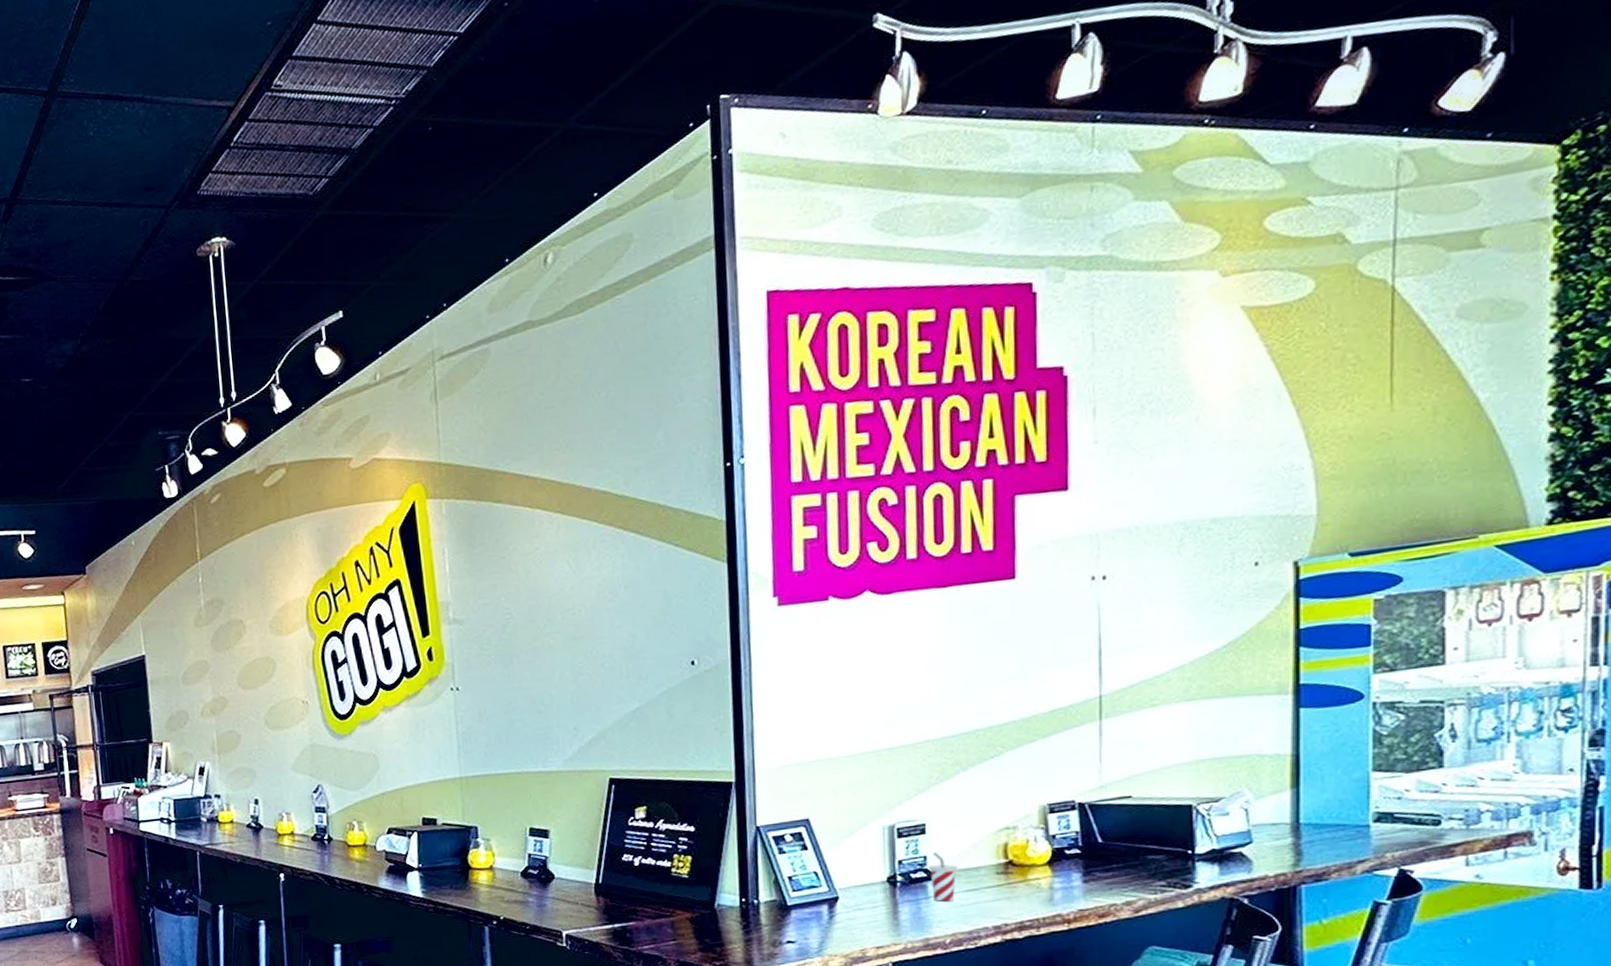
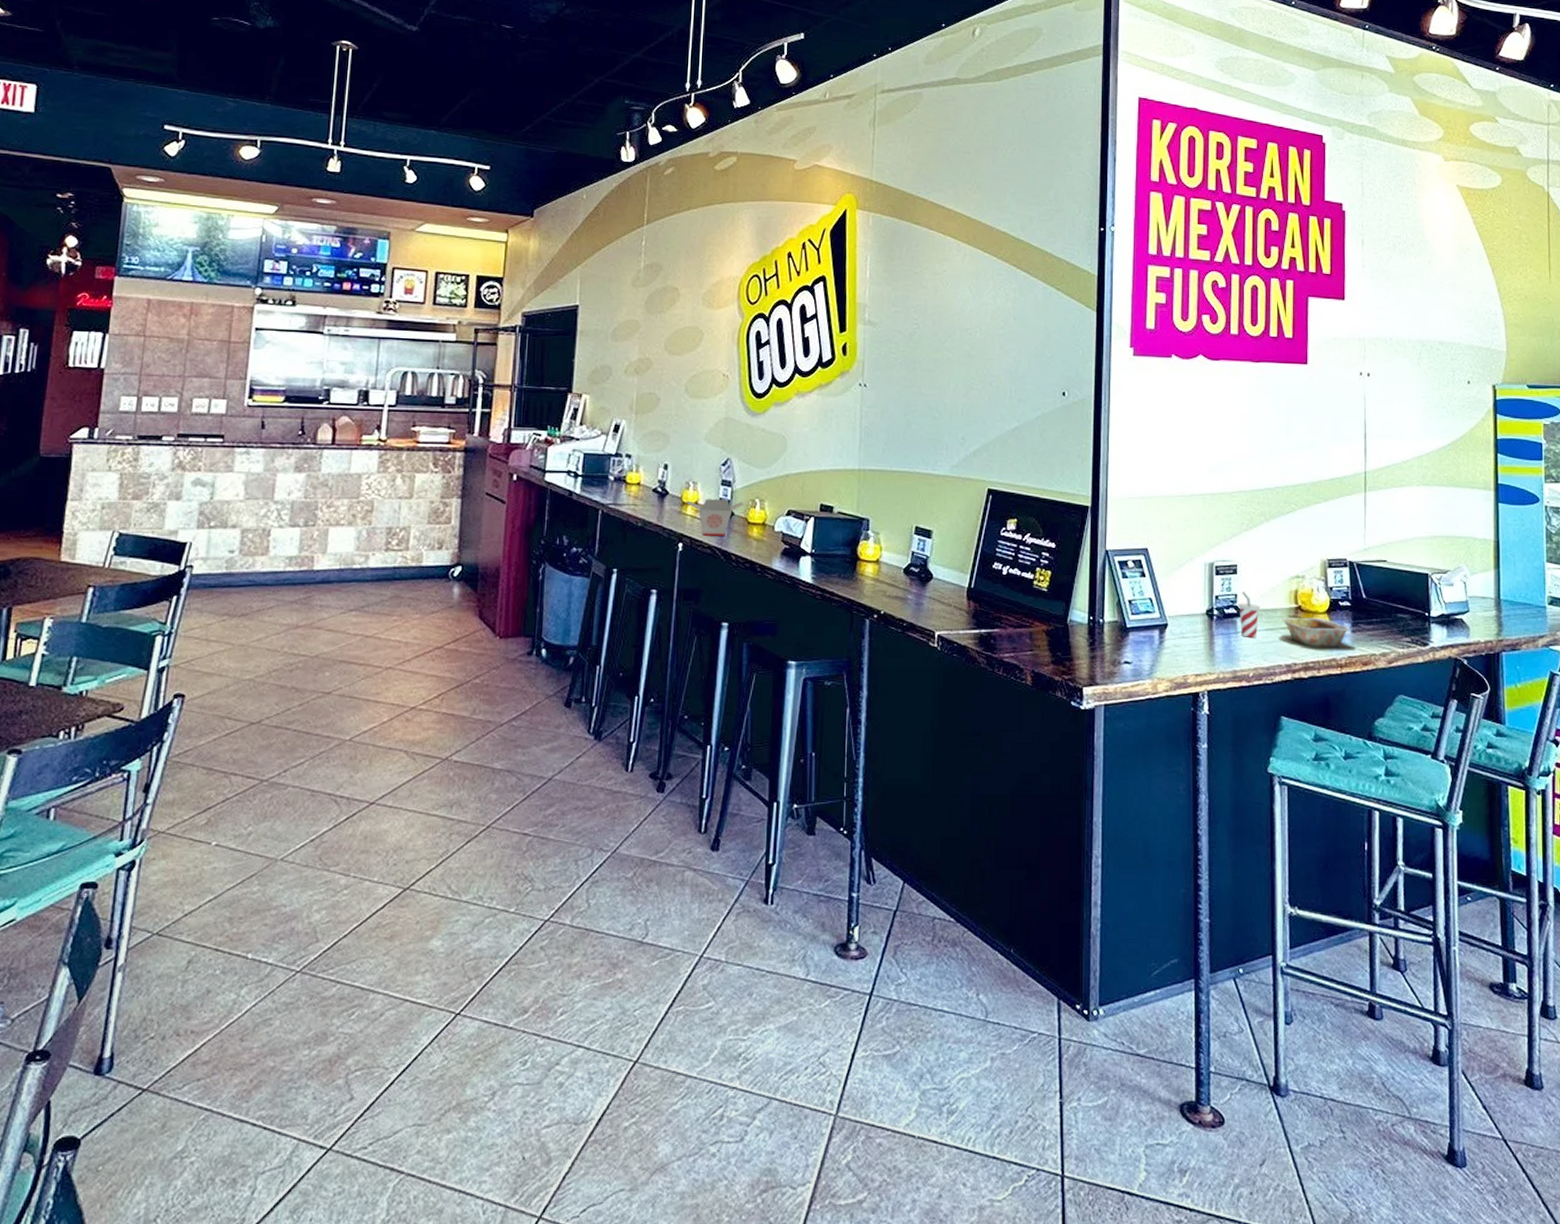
takeout container: none [282,825,342,864] -> present [686,498,744,536]
takeout container: none [983,871,1090,908] -> present [1279,617,1357,652]

